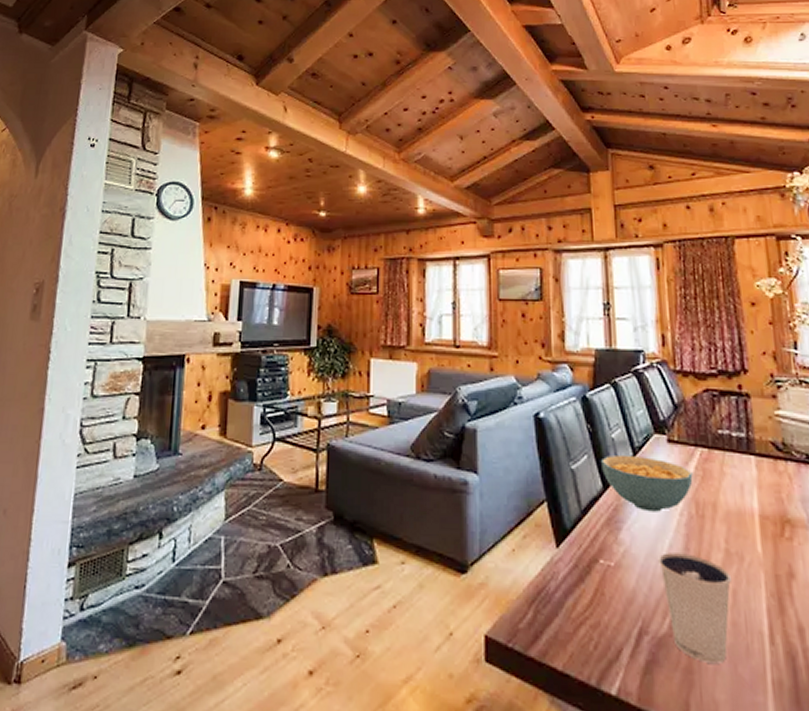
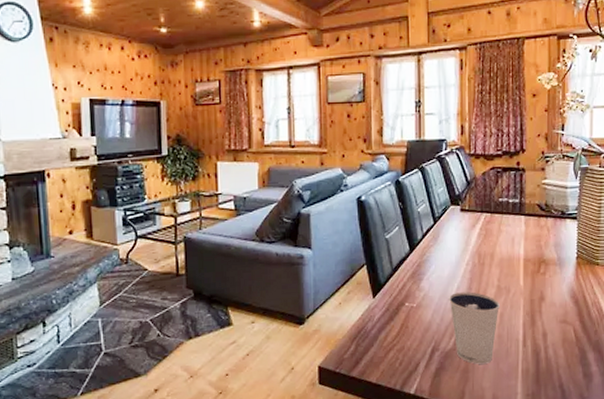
cereal bowl: present [601,454,693,512] -> none [409,223,478,265]

